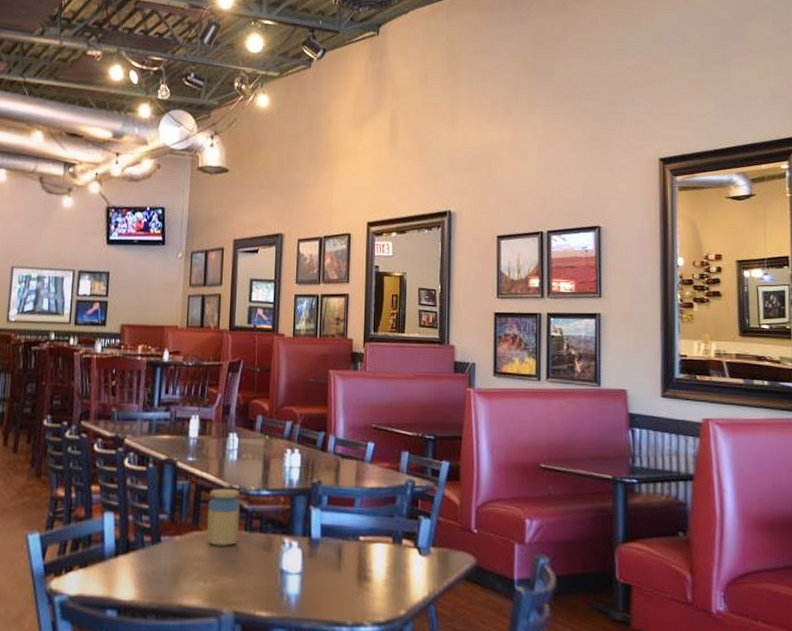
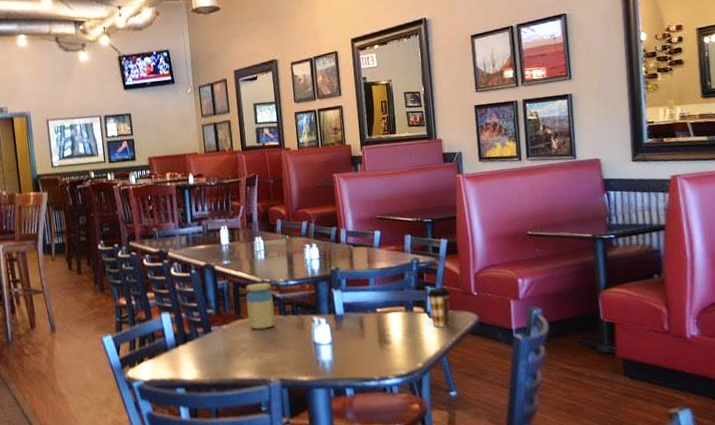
coffee cup: none [419,518,446,569] -> present [426,287,450,328]

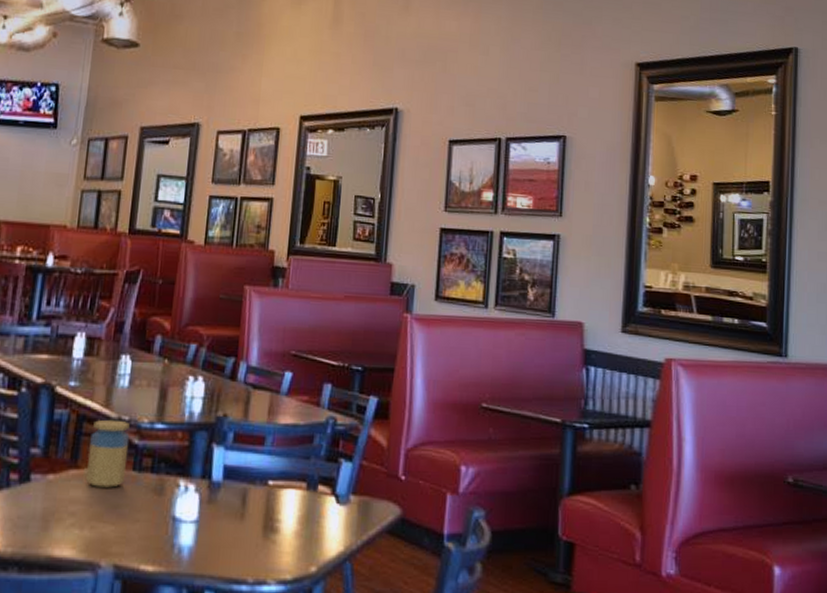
coffee cup: present [426,287,450,328] -> none [338,461,370,520]

